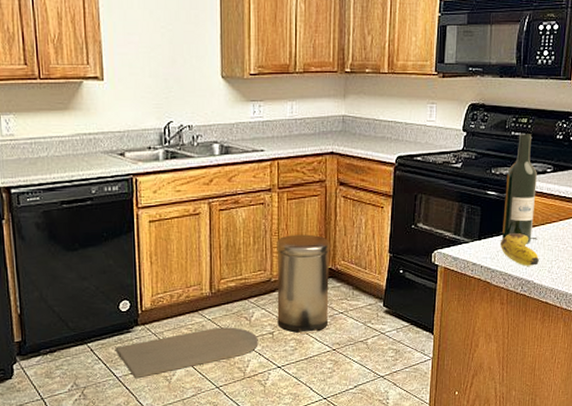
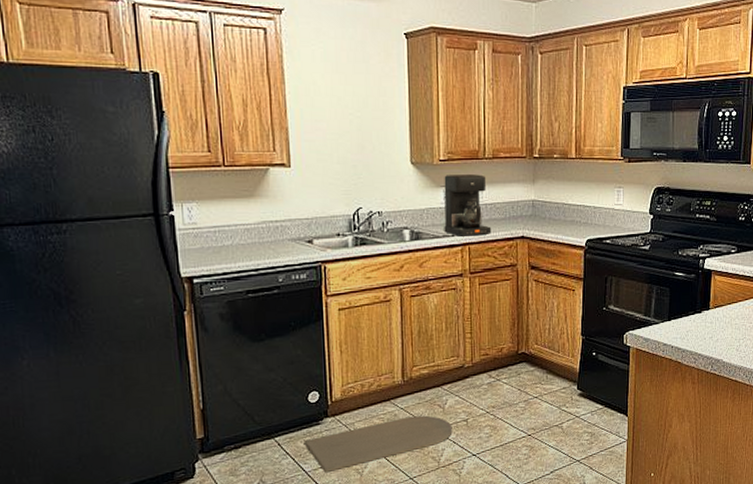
coffee maker: none [253,89,301,151] -> present [444,174,492,236]
pedal bin: present [277,234,330,334] -> none [469,319,523,420]
fruit: present [500,232,539,266] -> none [689,312,727,345]
wine bottle: present [502,134,537,244] -> none [691,216,722,323]

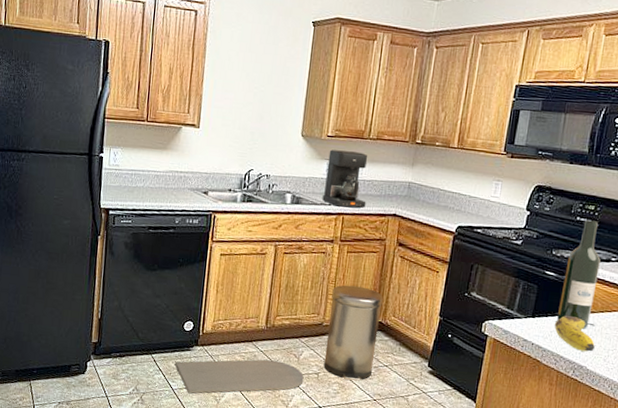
pedal bin: none [469,319,523,420] -> present [323,285,383,381]
fruit: none [689,312,727,345] -> present [554,315,595,352]
wine bottle: none [691,216,722,323] -> present [557,220,601,329]

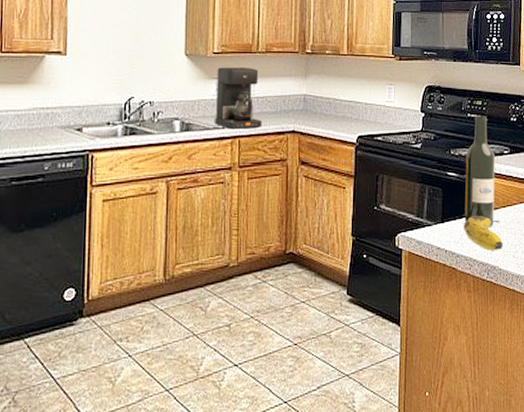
door mat: present [175,359,304,394] -> none [56,318,214,381]
pedal bin: present [323,285,383,381] -> none [235,215,292,326]

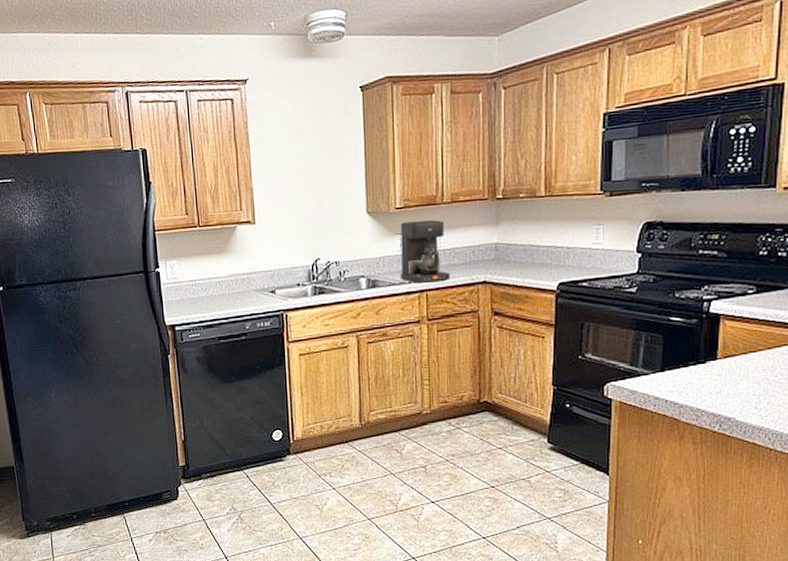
fruit: present [463,215,503,251] -> none [689,362,742,401]
wine bottle: present [464,116,495,227] -> none [692,251,735,376]

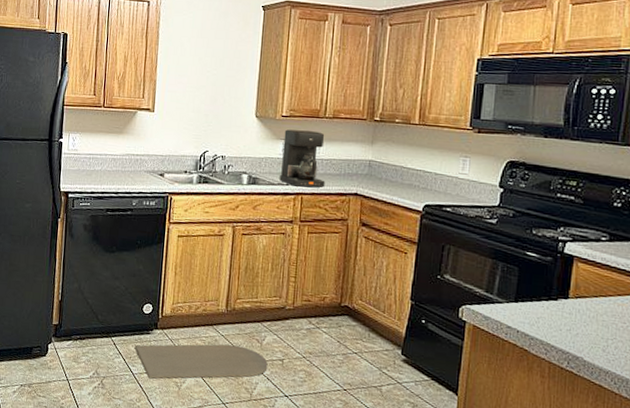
door mat: none [270,459,410,506] -> present [135,344,268,379]

